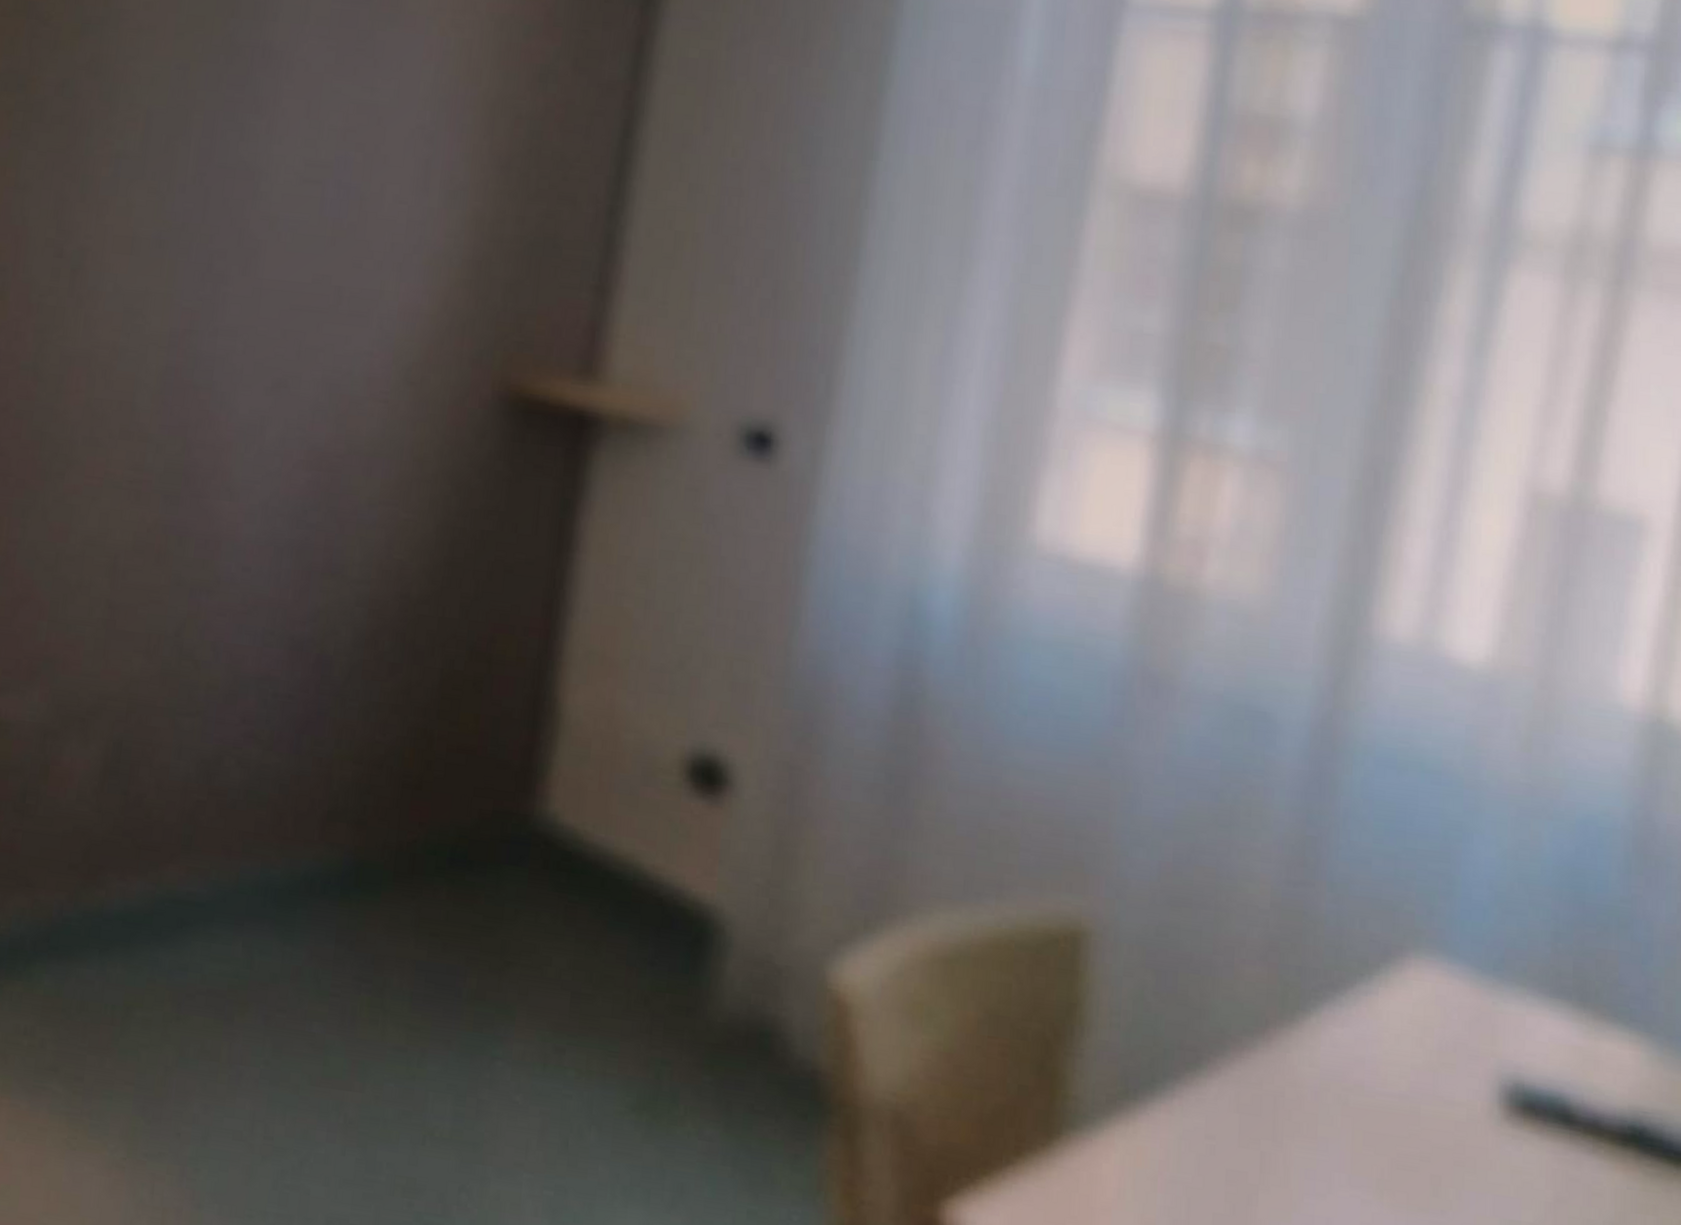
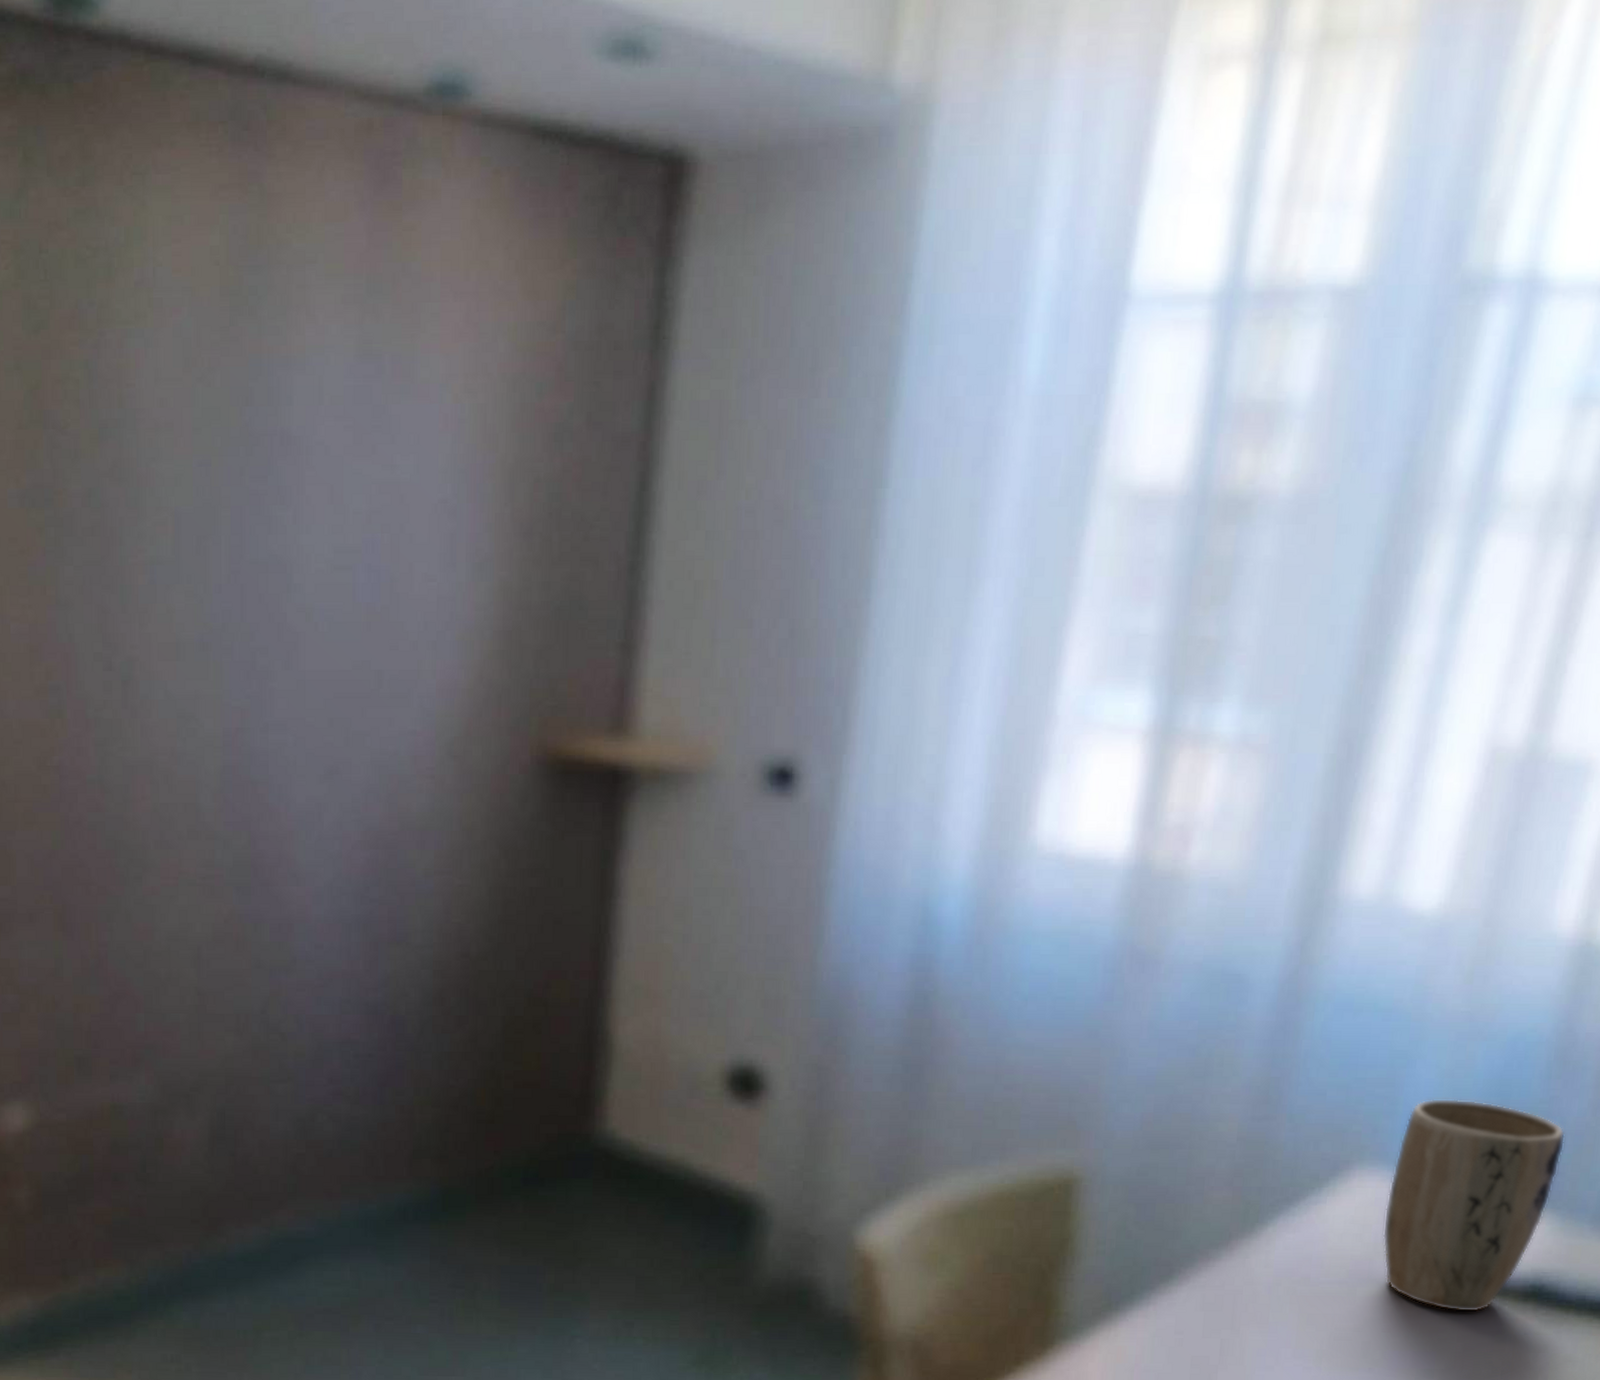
plant pot: none [1447,882,1655,1153] -> present [1382,1098,1566,1313]

